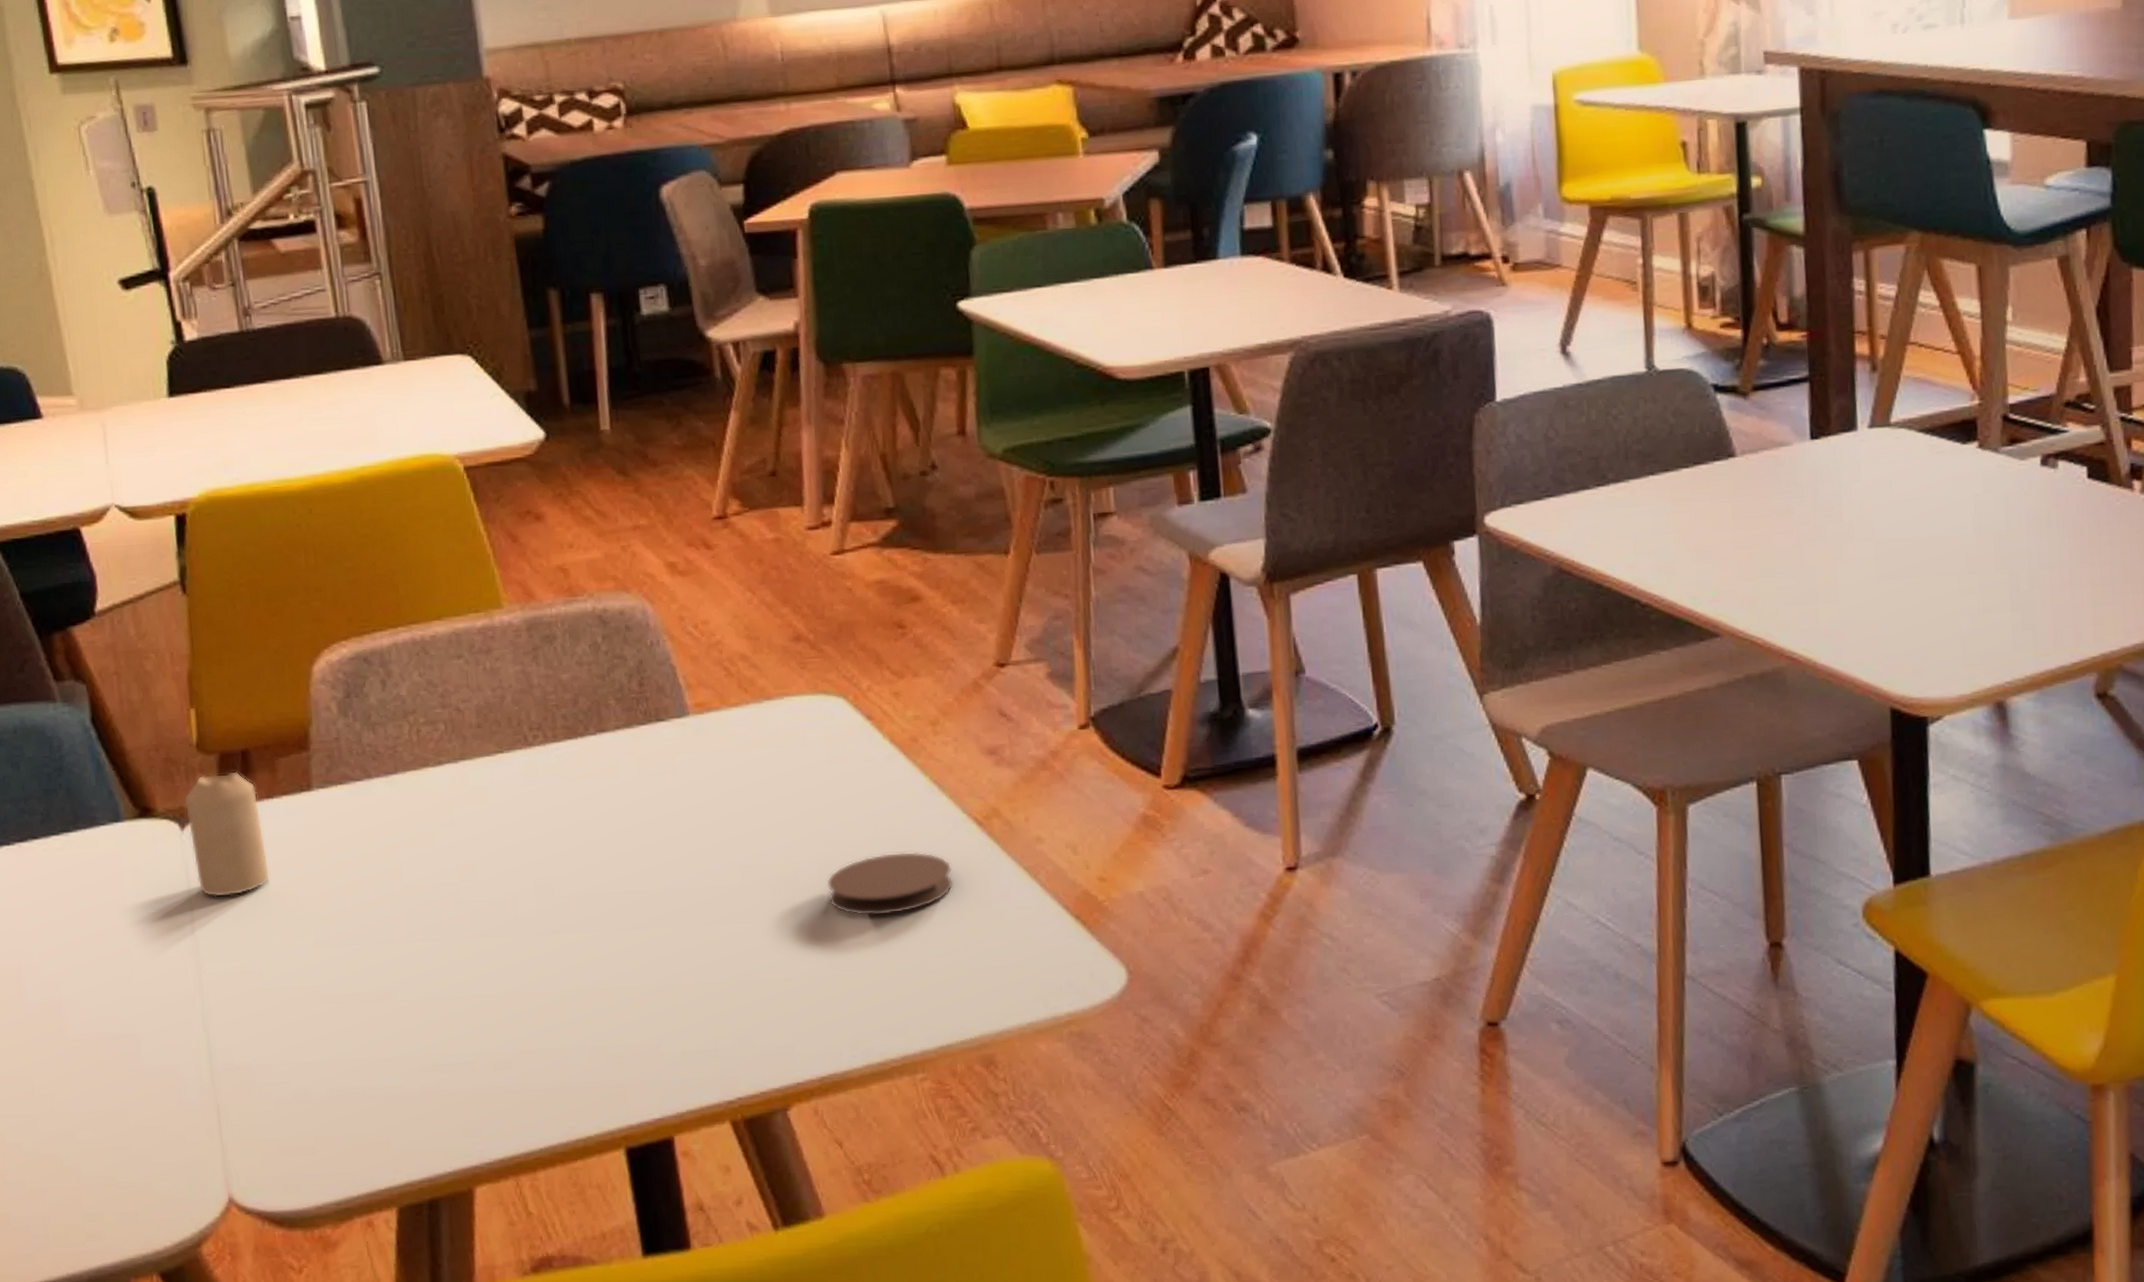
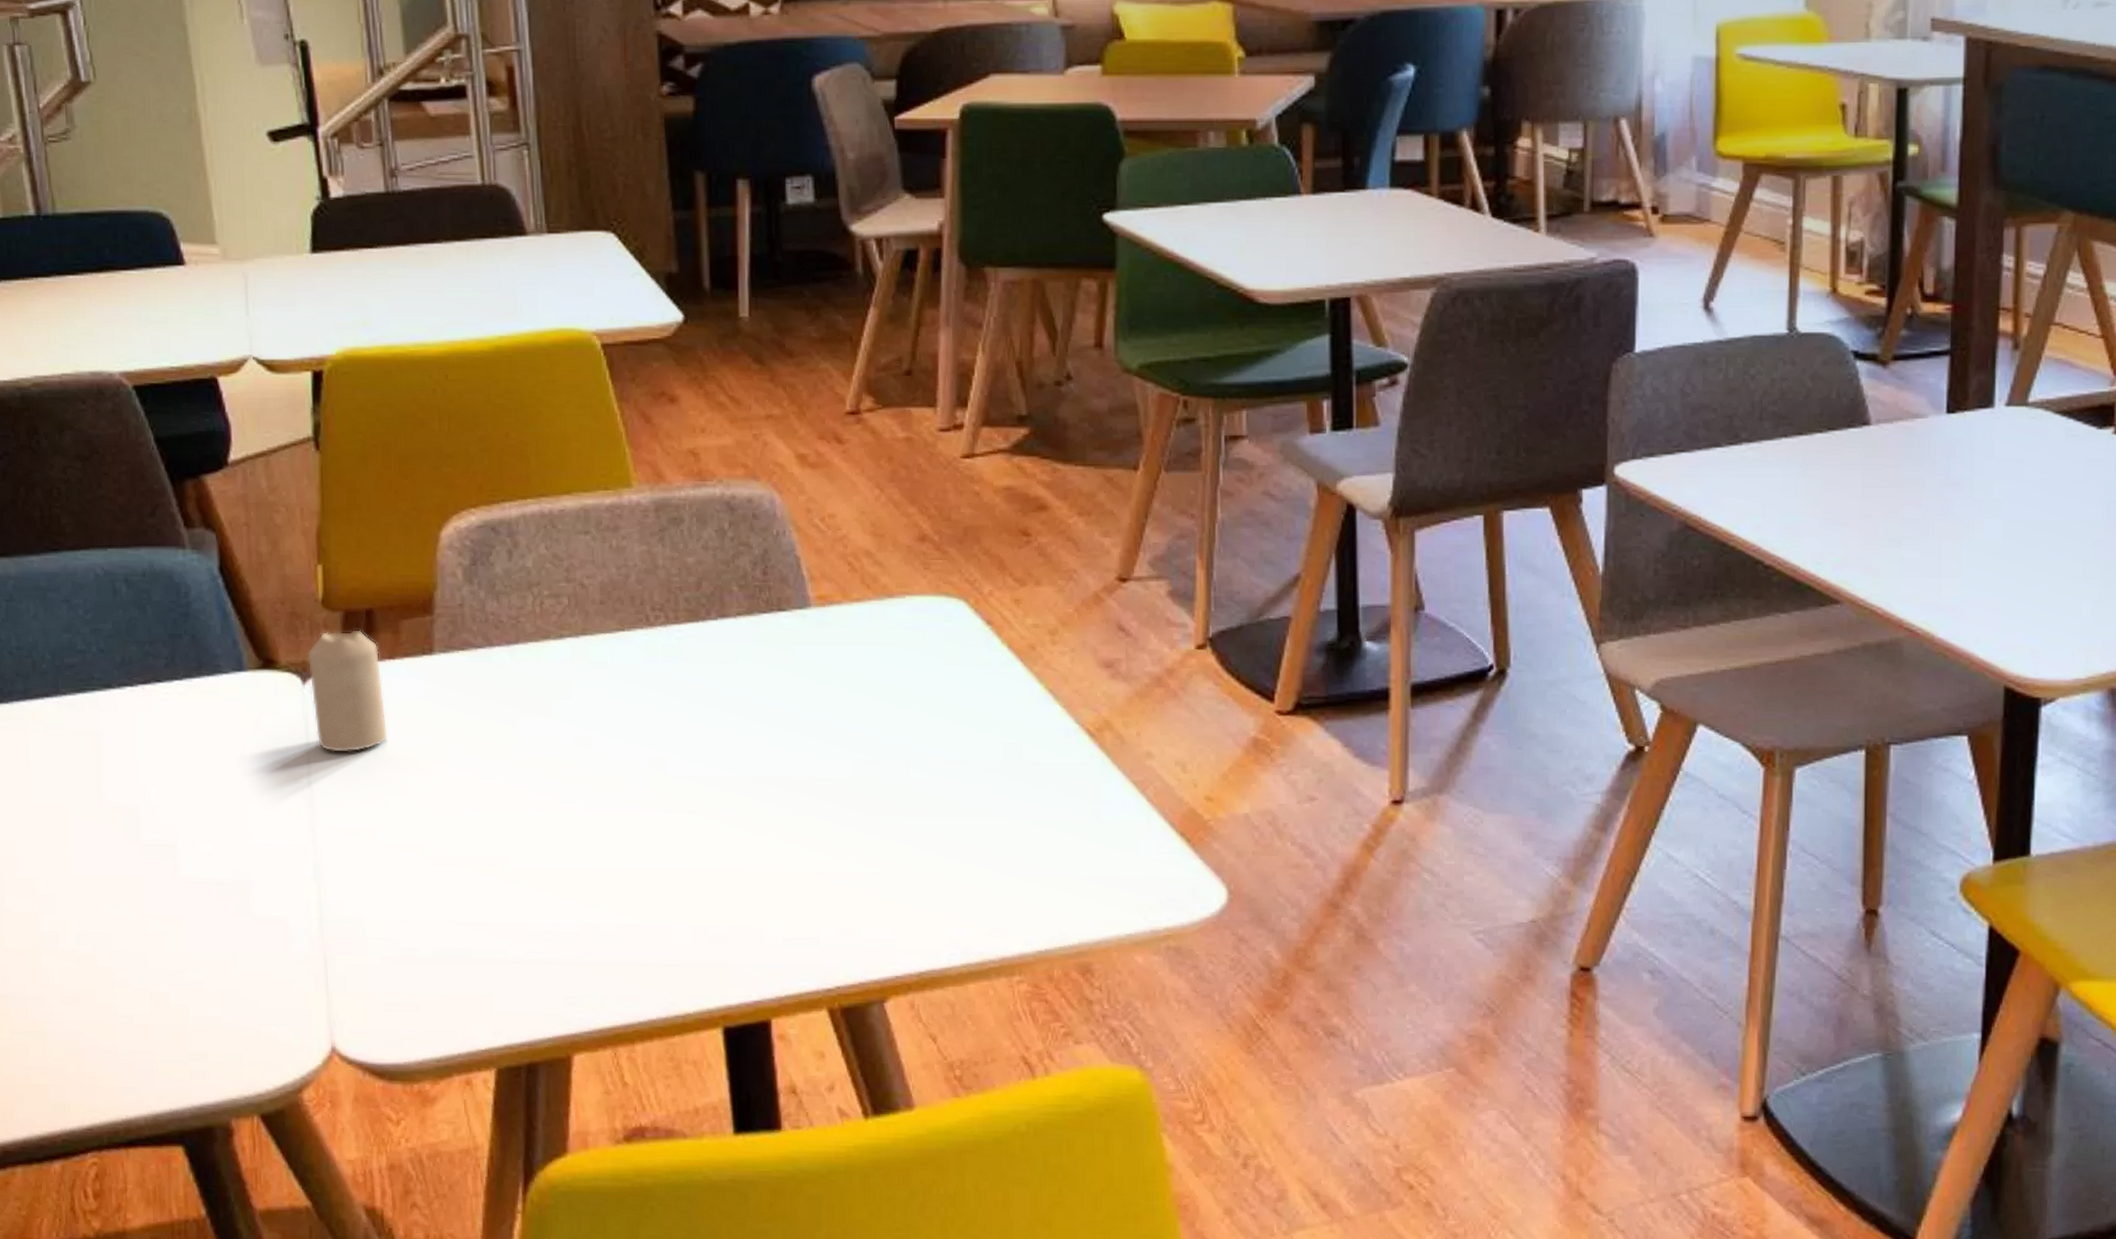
coaster: present [826,851,954,916] -> none [937,757,1062,819]

